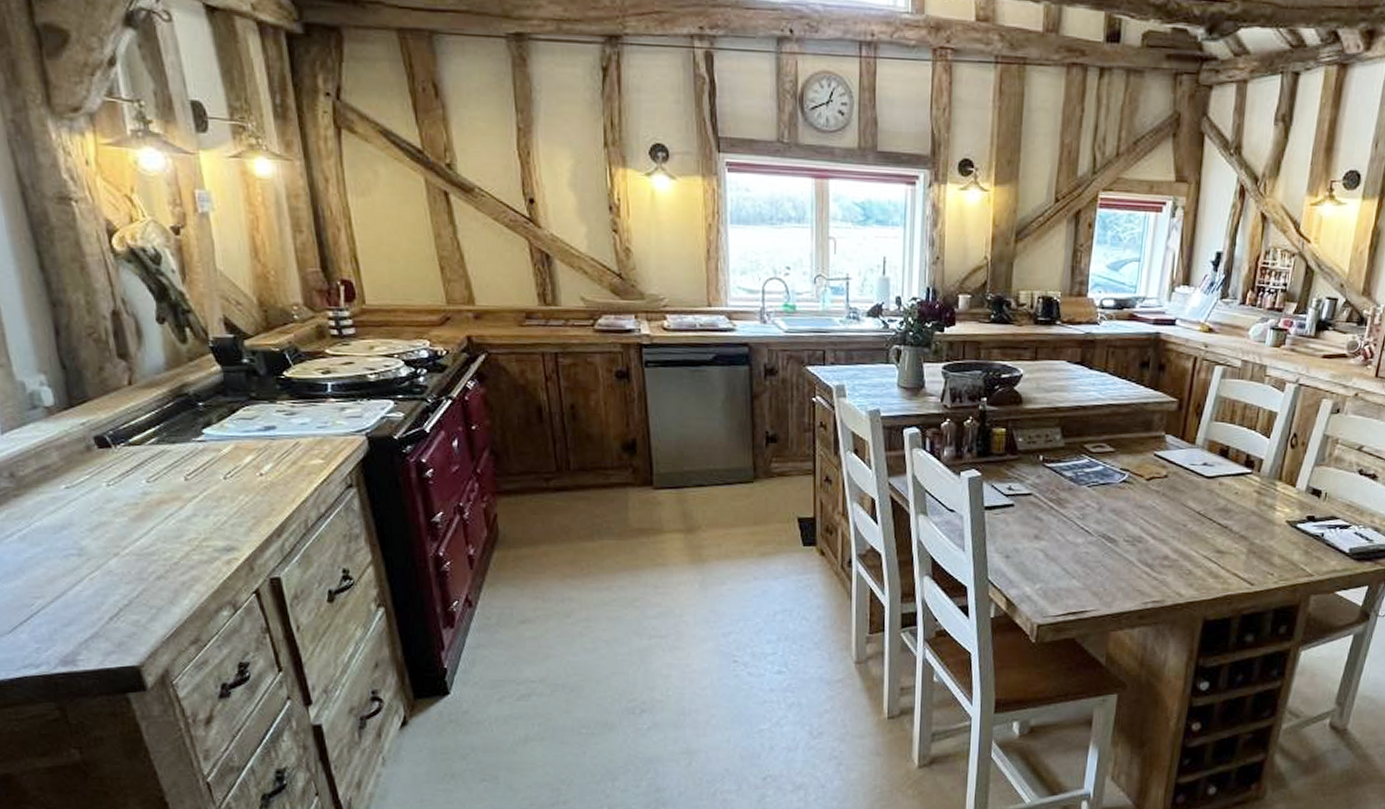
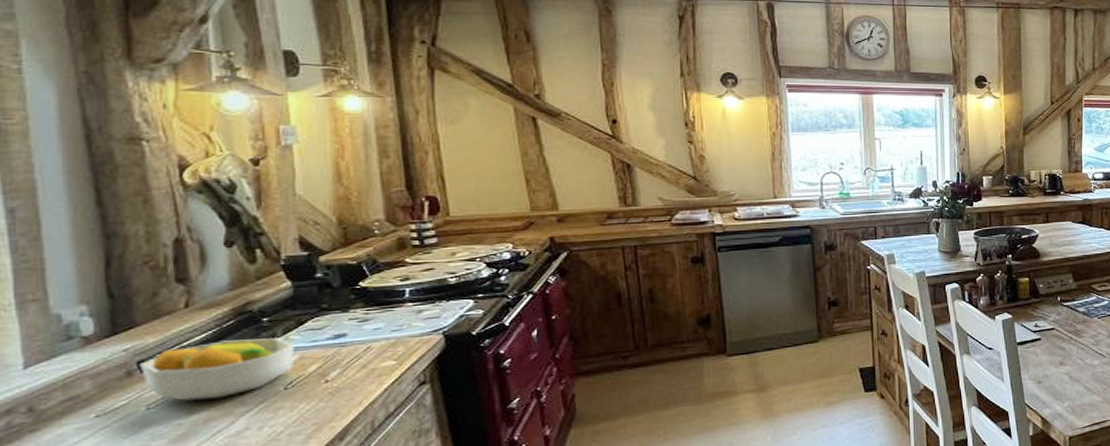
fruit bowl: none [96,423,231,482] -> present [139,338,294,401]

